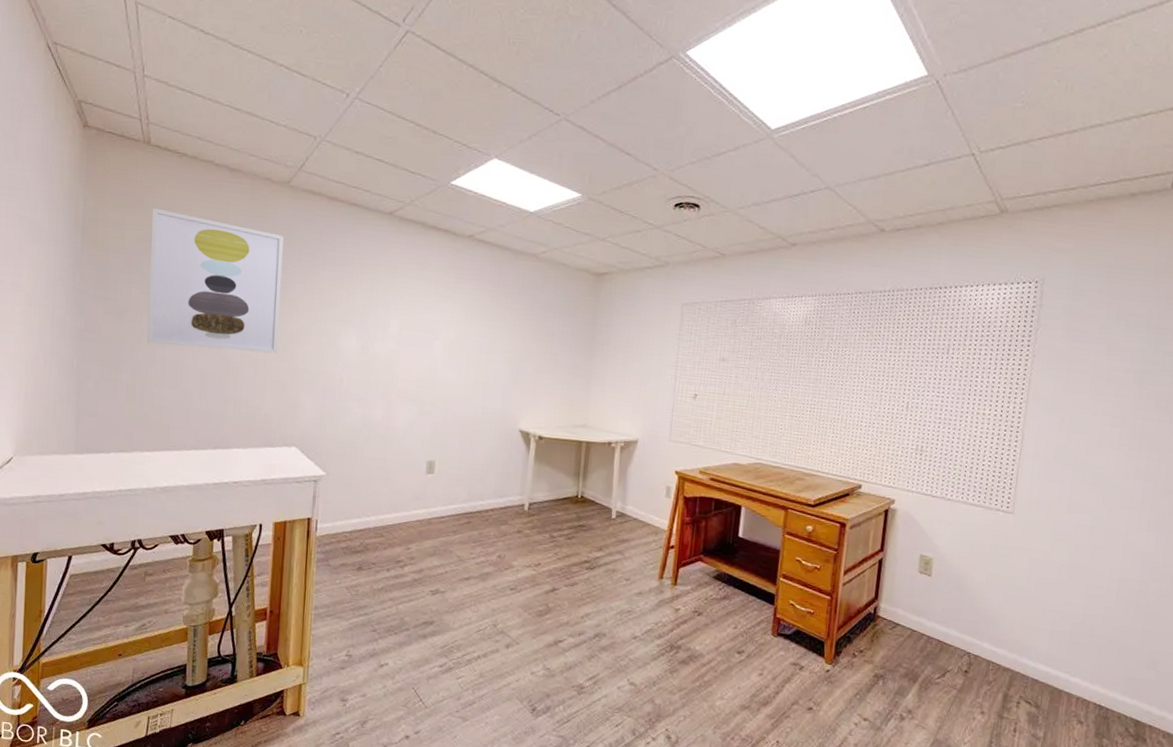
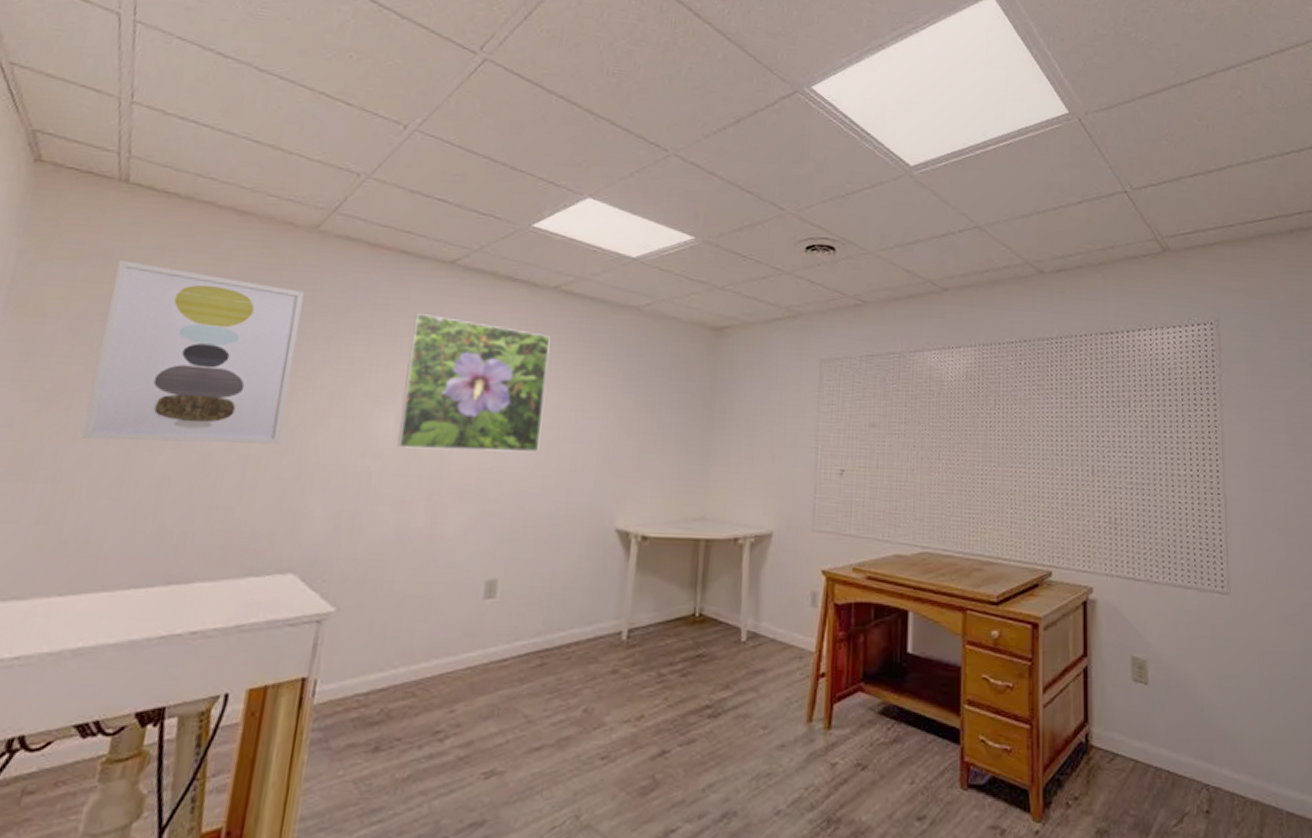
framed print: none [359,255,468,368] -> present [397,314,551,452]

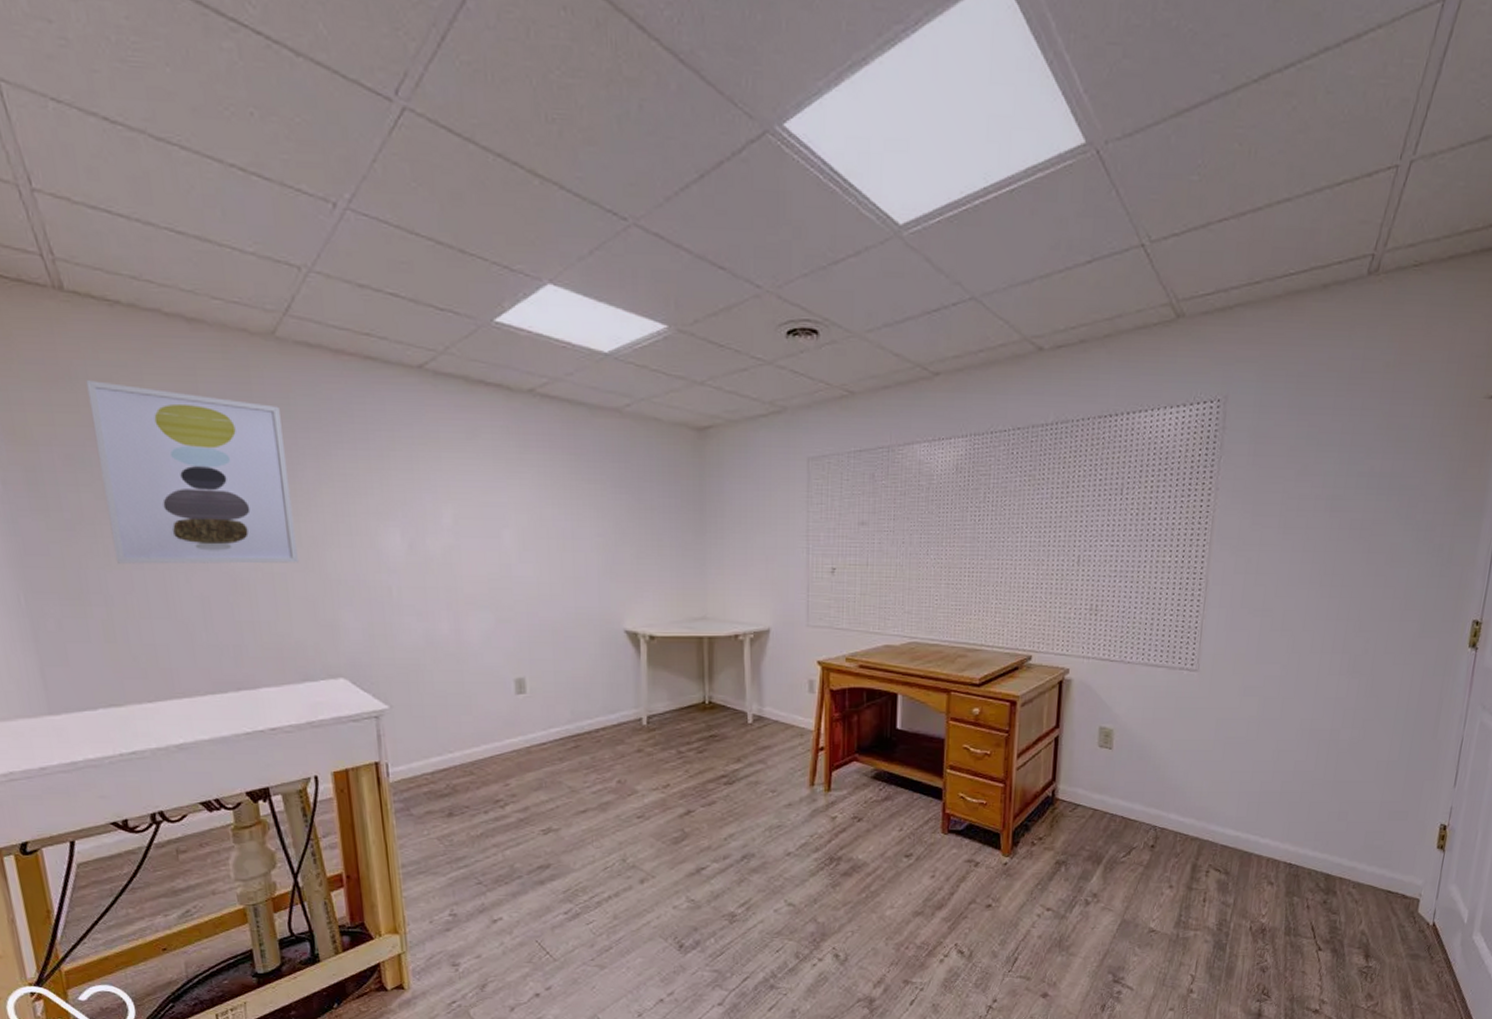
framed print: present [397,314,551,452] -> none [395,425,542,563]

